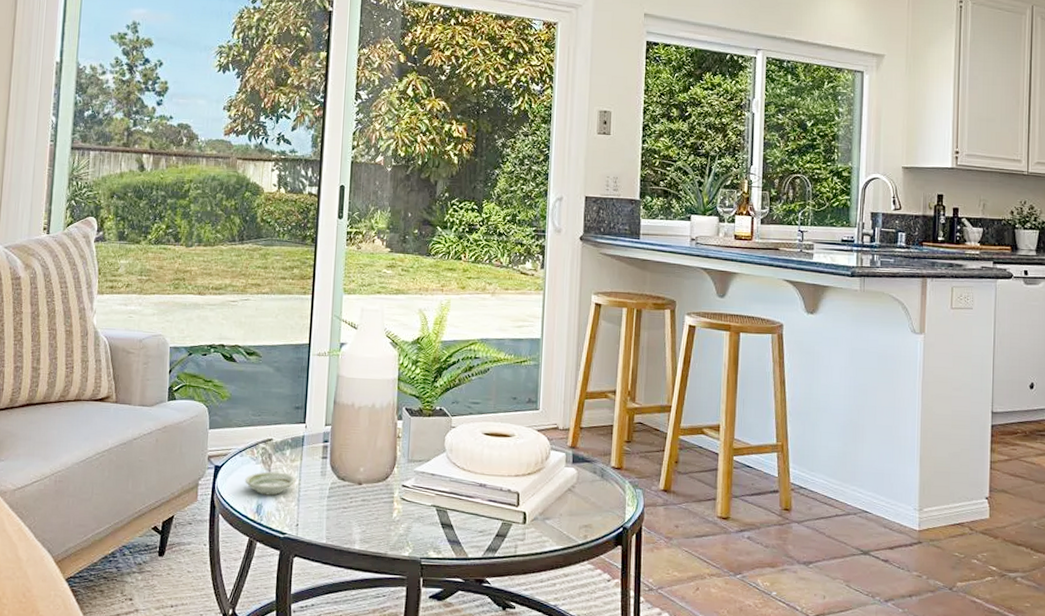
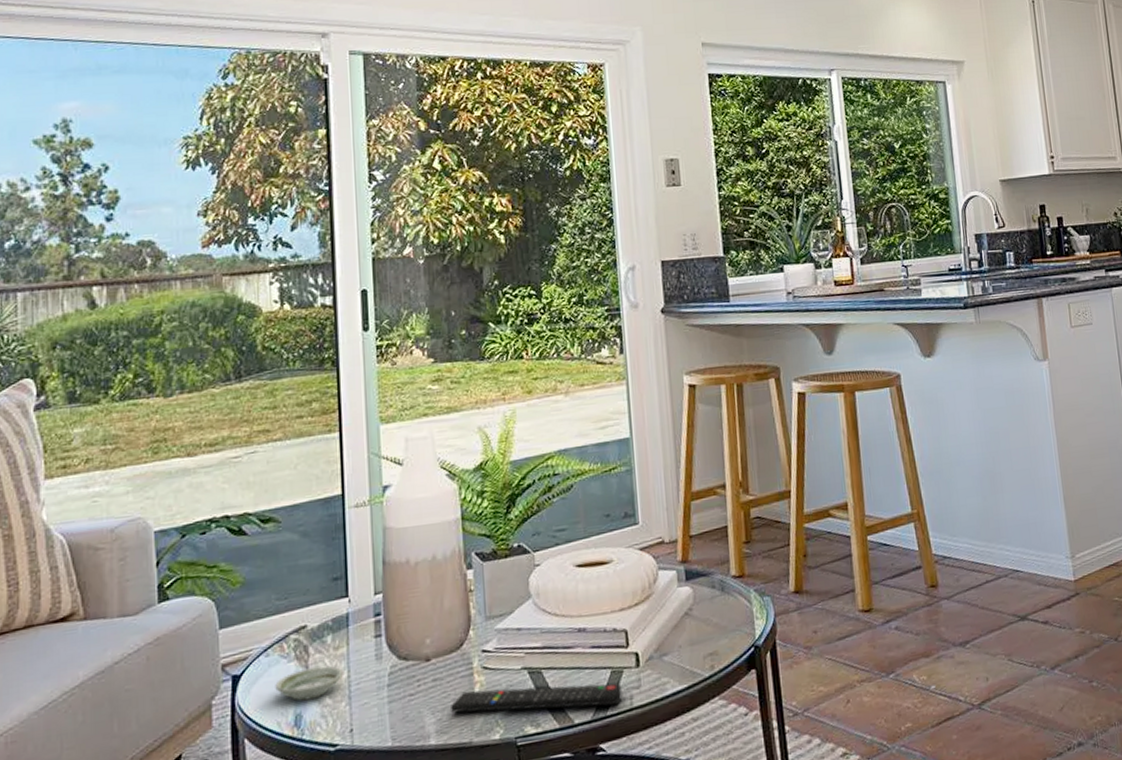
remote control: none [373,514,509,550] -> present [451,683,623,713]

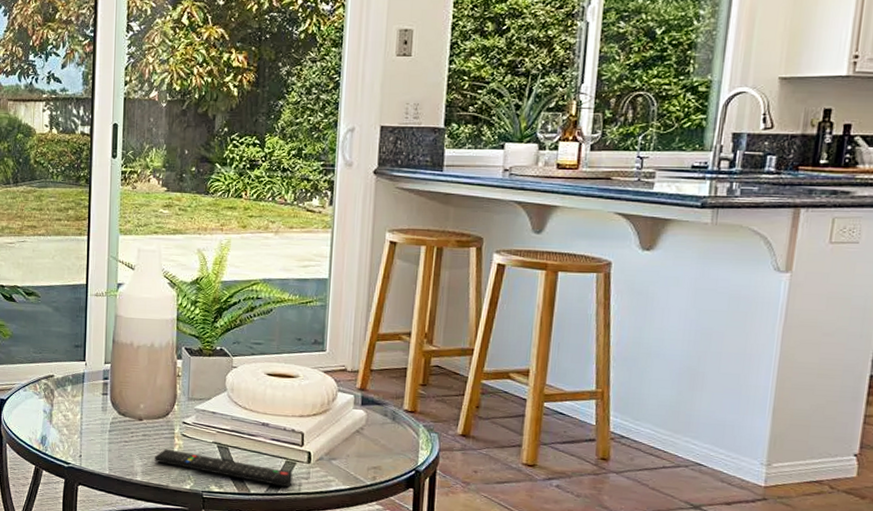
saucer: present [275,665,343,701] -> none [29,405,77,428]

